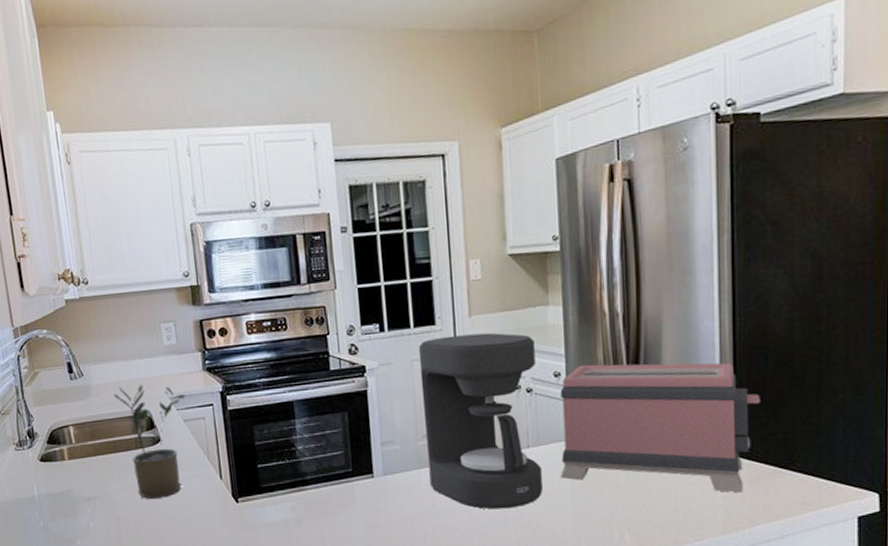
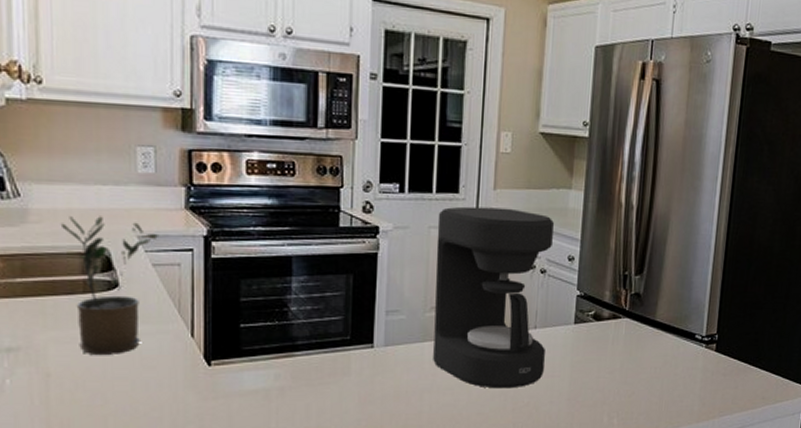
toaster: present [560,362,760,493] -> none [562,252,742,385]

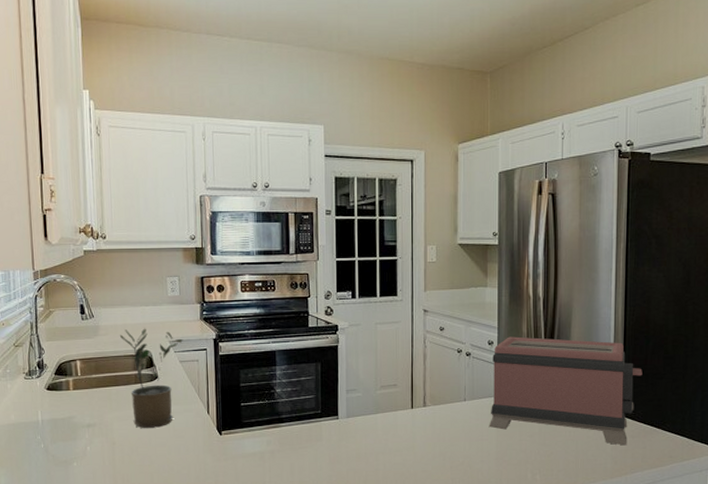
coffee maker: present [433,206,554,389] -> none [382,305,474,450]
toaster: none [562,252,742,385] -> present [488,336,643,446]

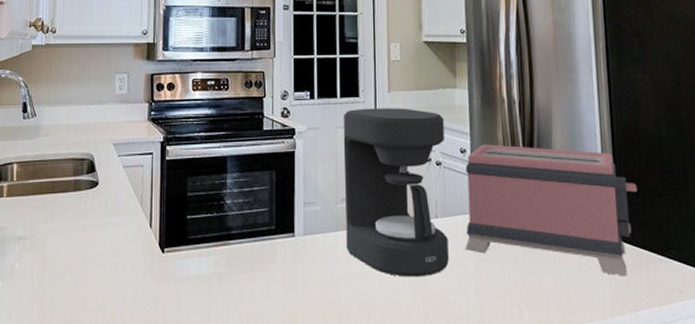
potted plant: present [119,328,184,429] -> none [61,129,129,244]
coffee maker: none [382,305,474,450] -> present [343,108,449,277]

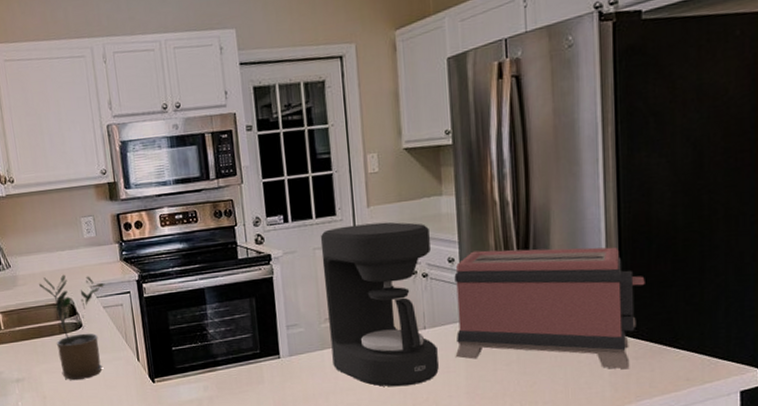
potted plant: none [61,129,129,244] -> present [38,274,105,381]

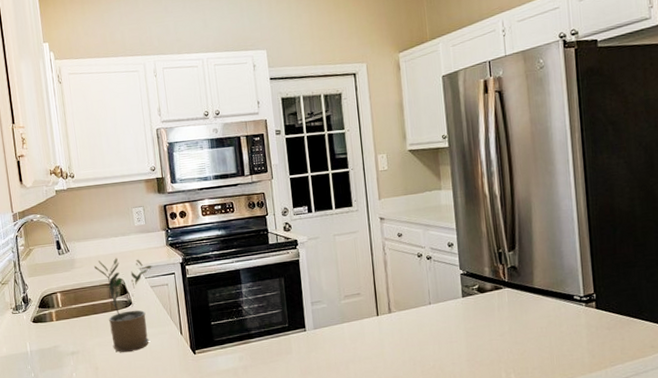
coffee maker: present [320,222,439,387] -> none [339,212,443,356]
toaster: present [454,246,645,370] -> none [453,233,613,339]

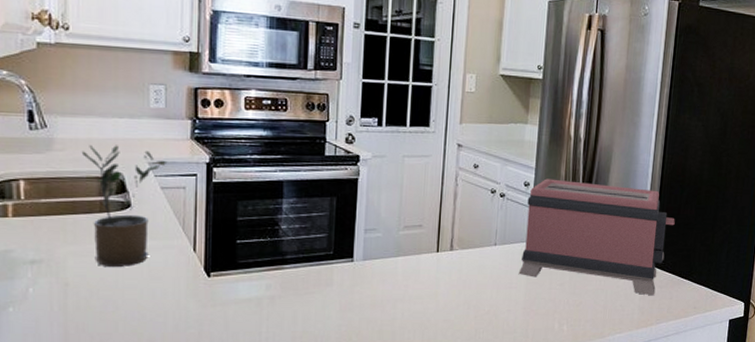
toaster: none [453,233,613,339] -> present [518,178,675,296]

